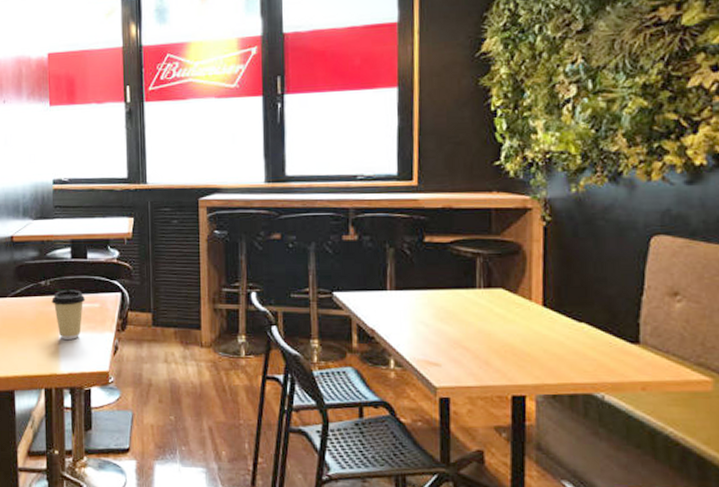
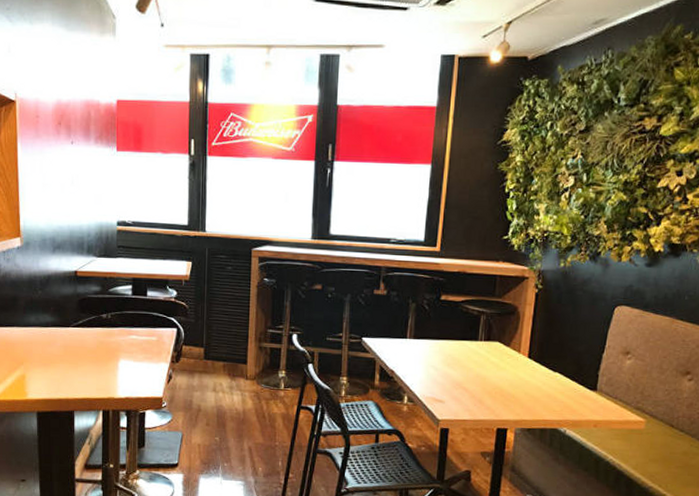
coffee cup: present [51,290,86,340] -> none [112,323,144,368]

